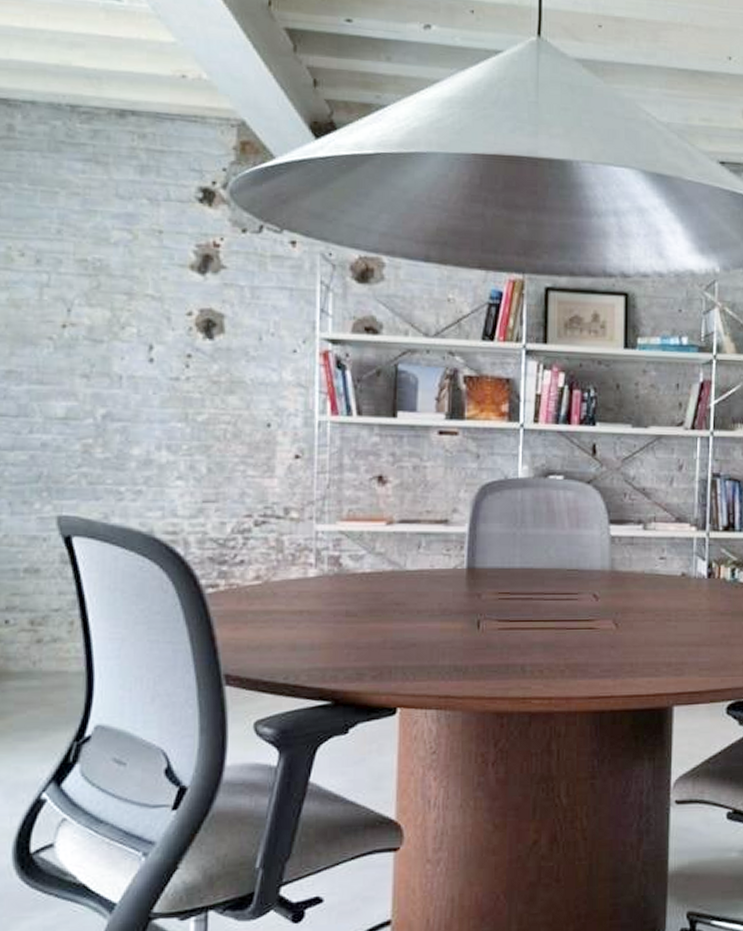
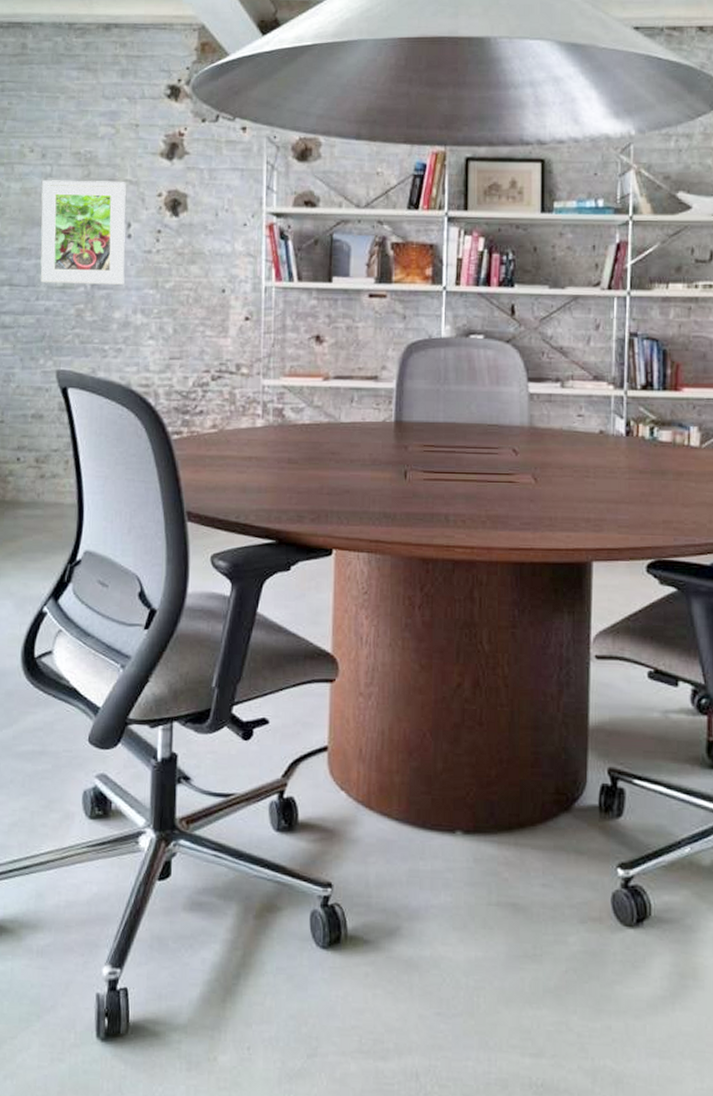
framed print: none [34,290,147,416] -> present [40,180,126,284]

